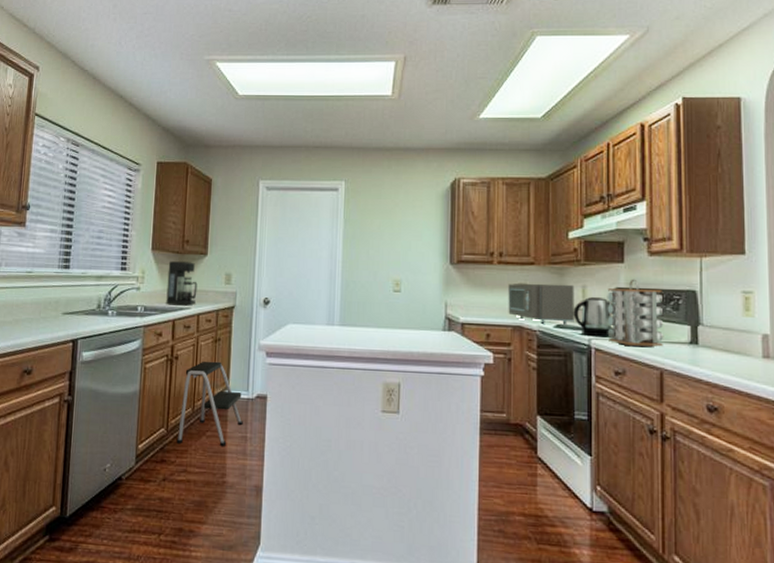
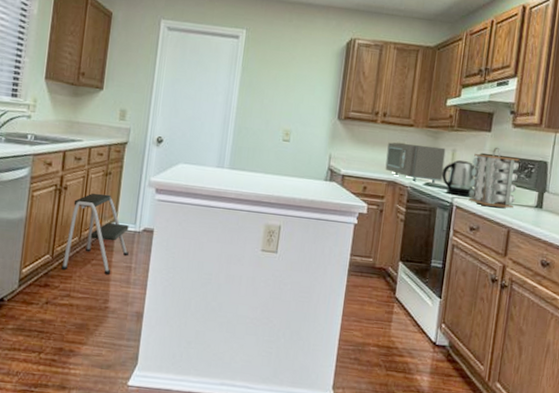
coffee maker: present [166,261,198,306] -> none [57,92,91,138]

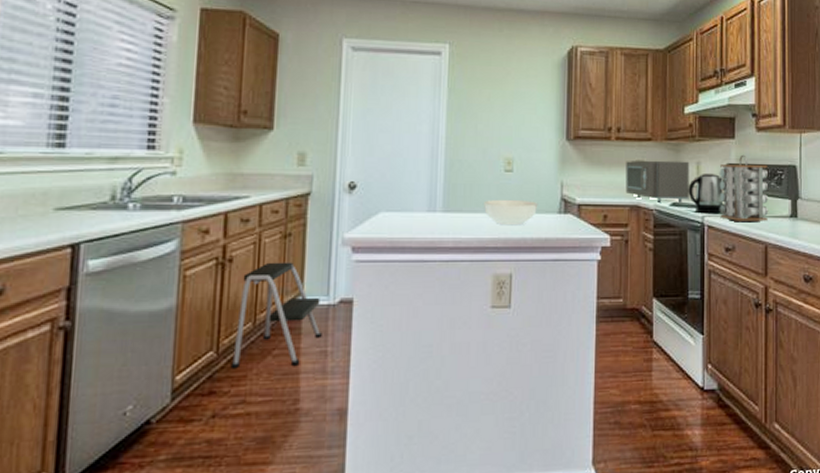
bowl: none [262,163,309,187] -> present [484,199,538,226]

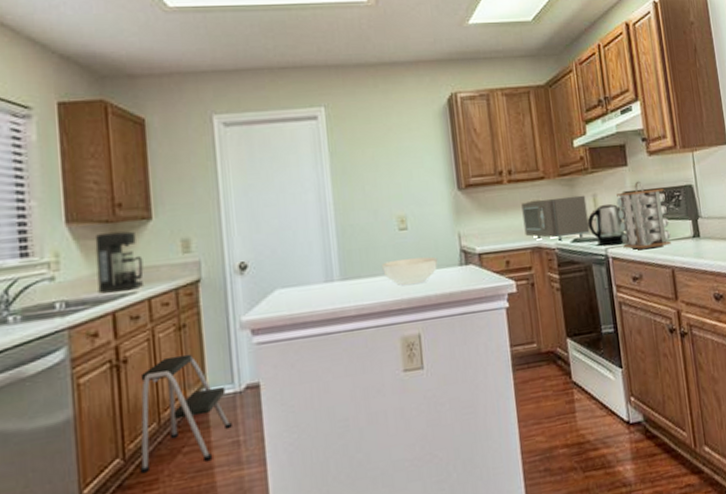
coffee maker: none [215,137,260,194] -> present [94,231,144,294]

